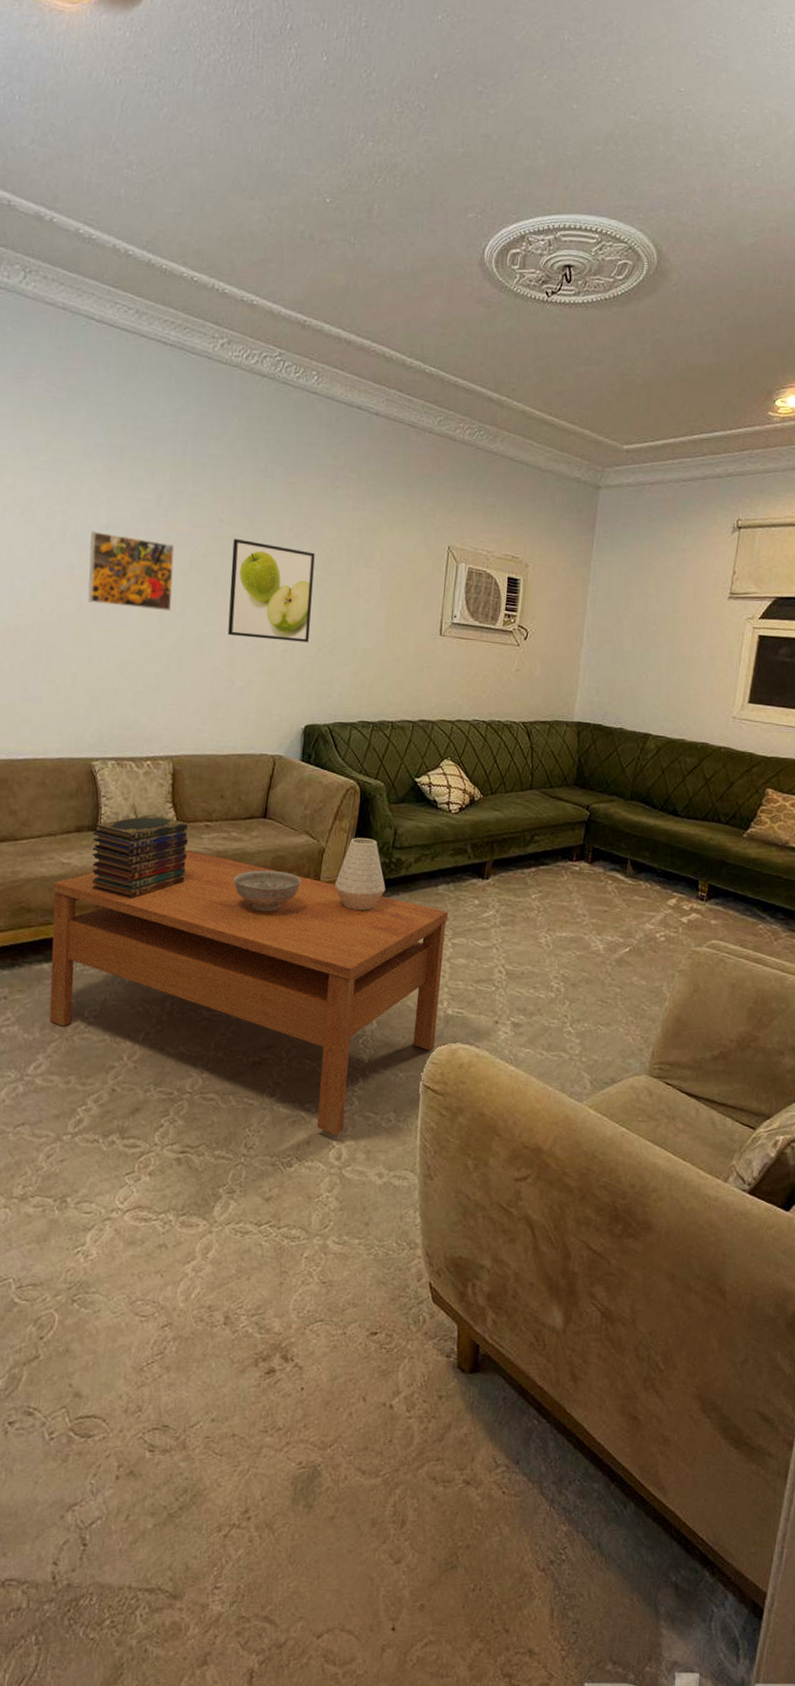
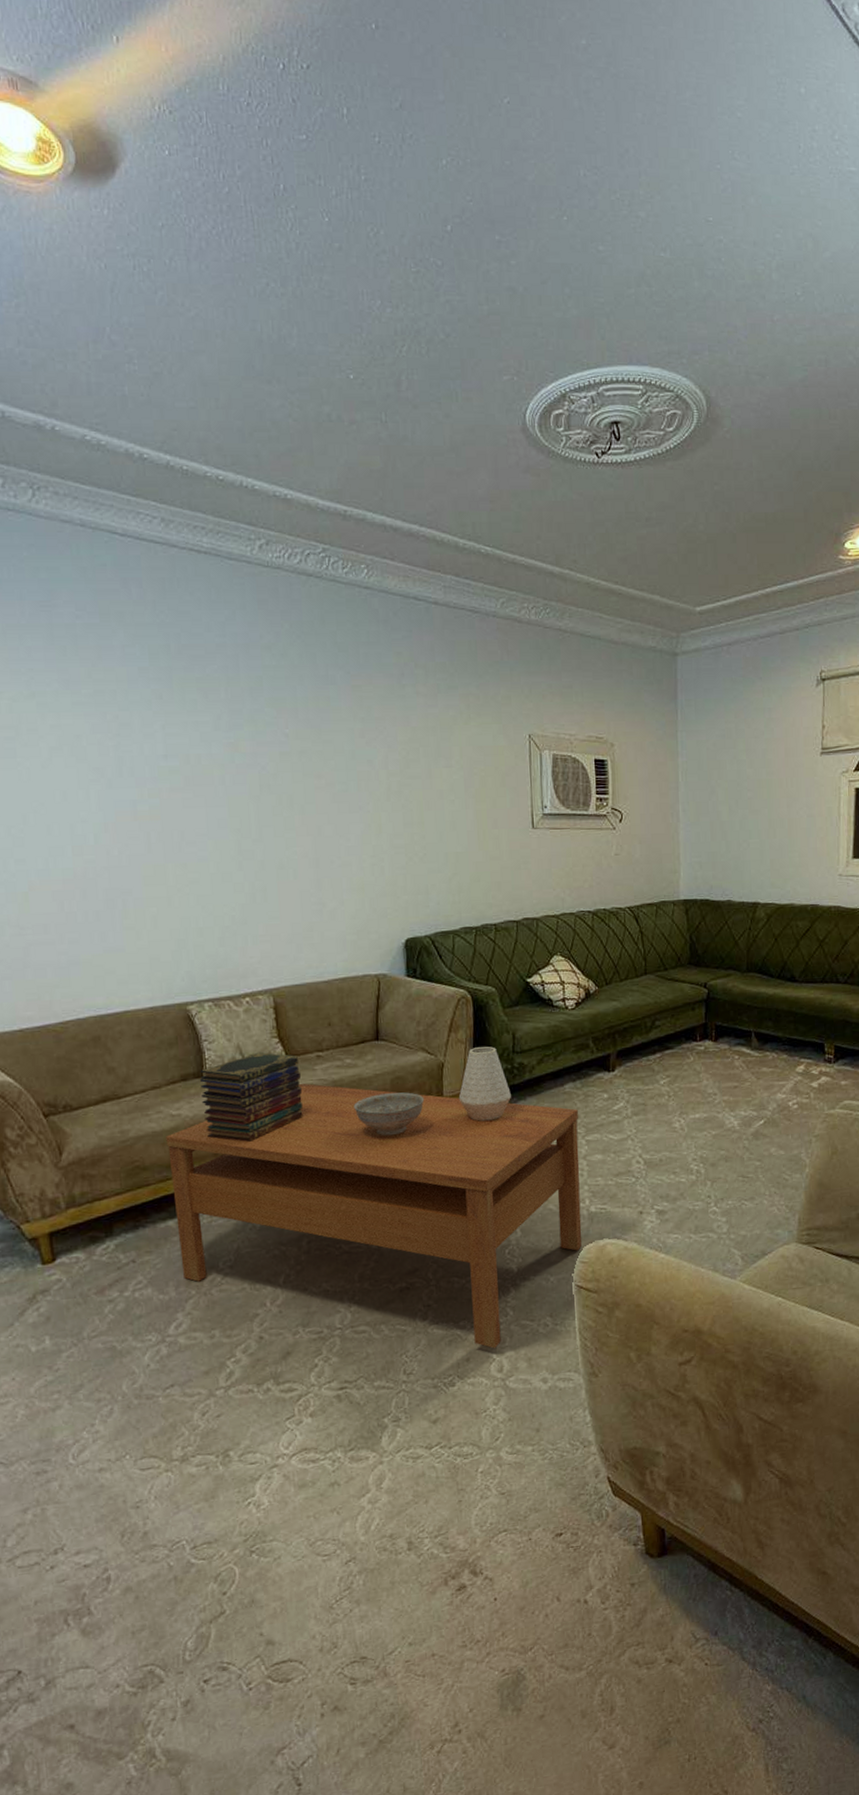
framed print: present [88,531,175,611] -> none [149,763,248,840]
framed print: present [227,539,315,643] -> none [302,753,397,856]

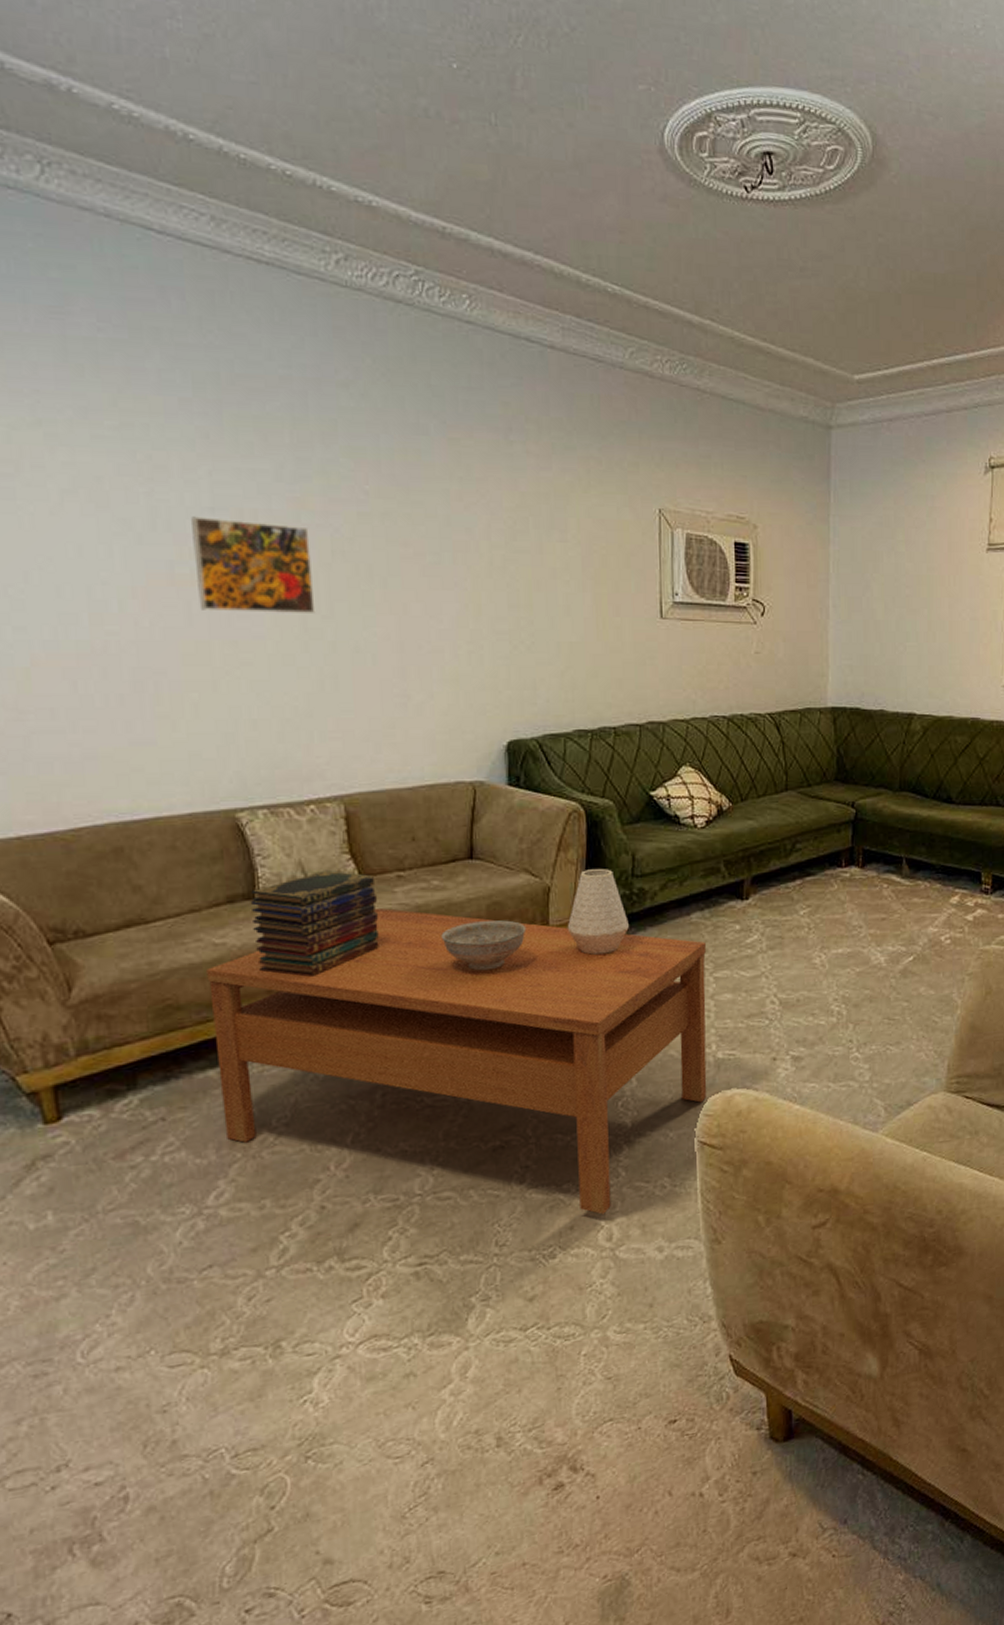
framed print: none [149,763,248,840] -> present [191,516,316,614]

